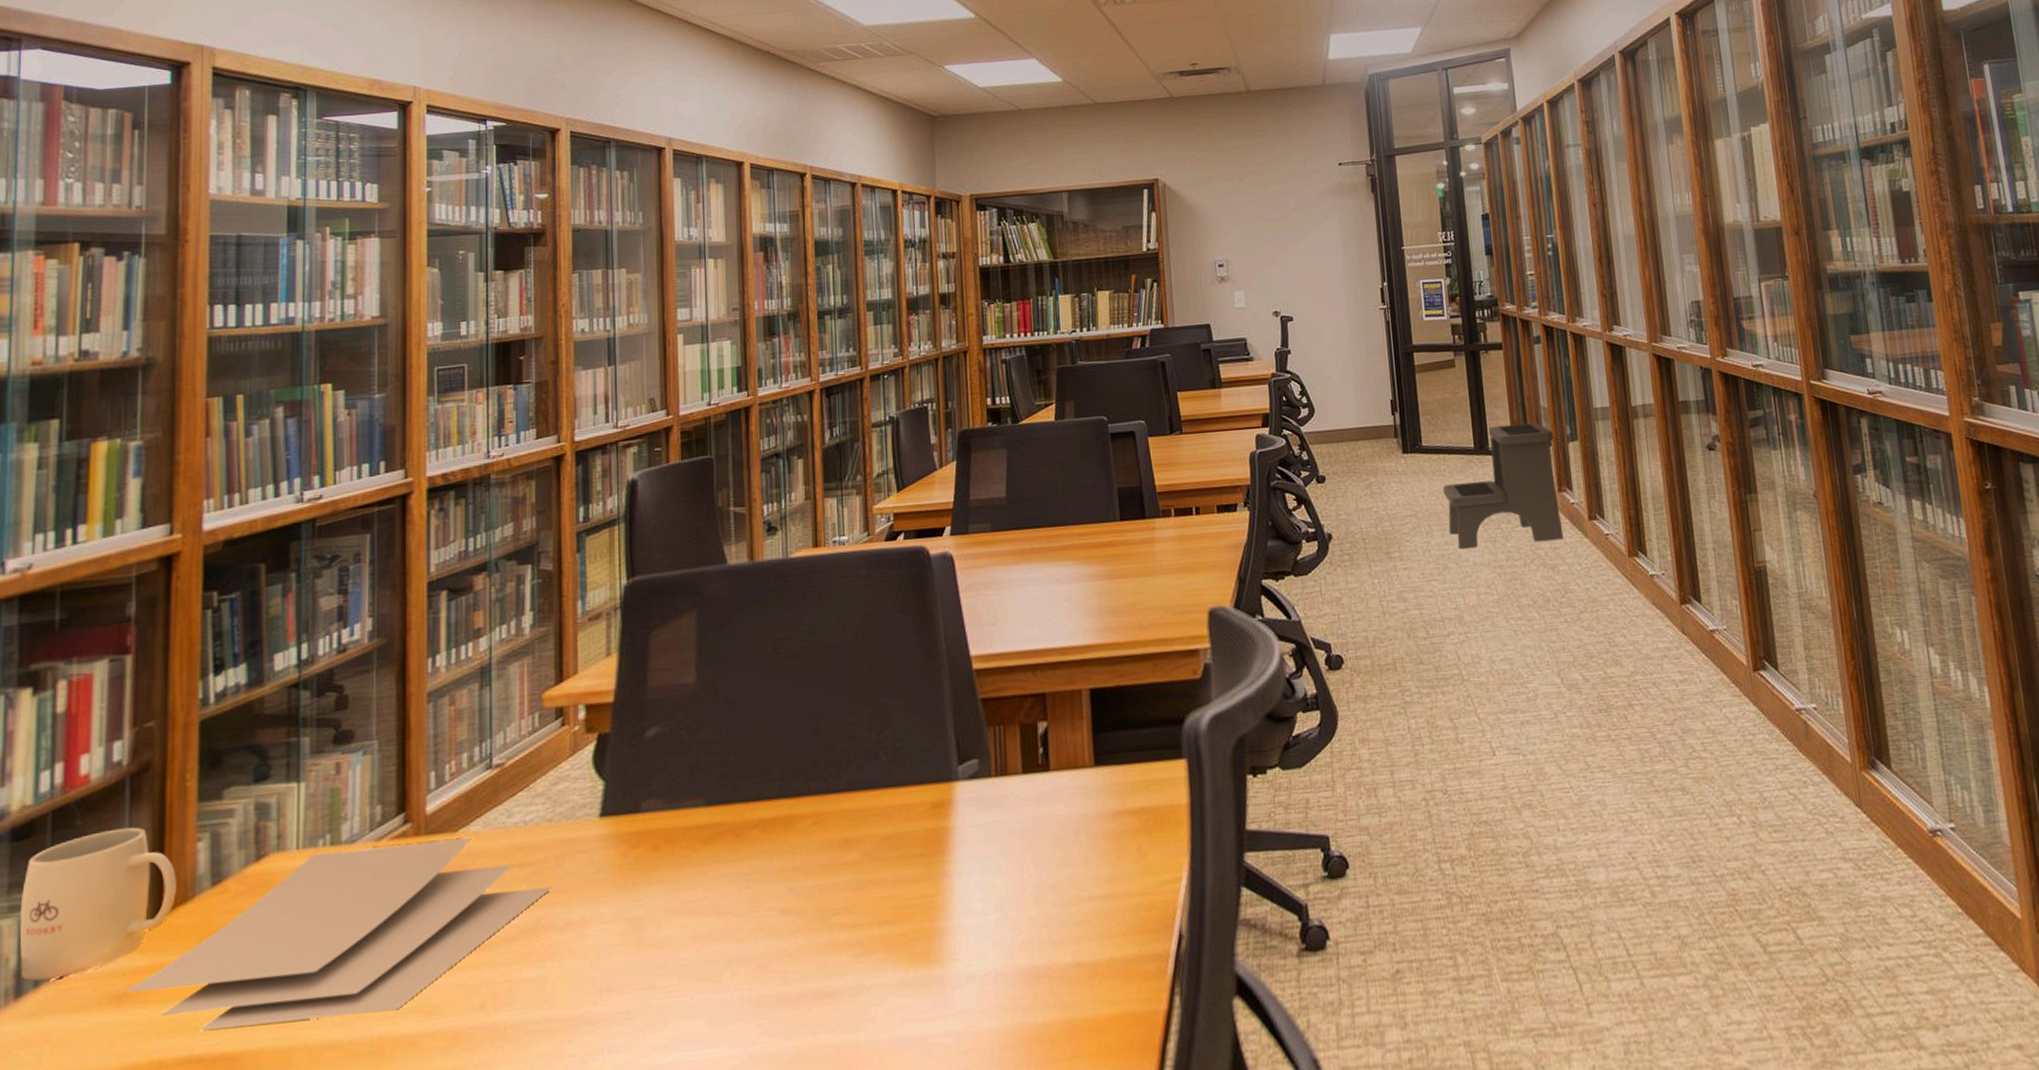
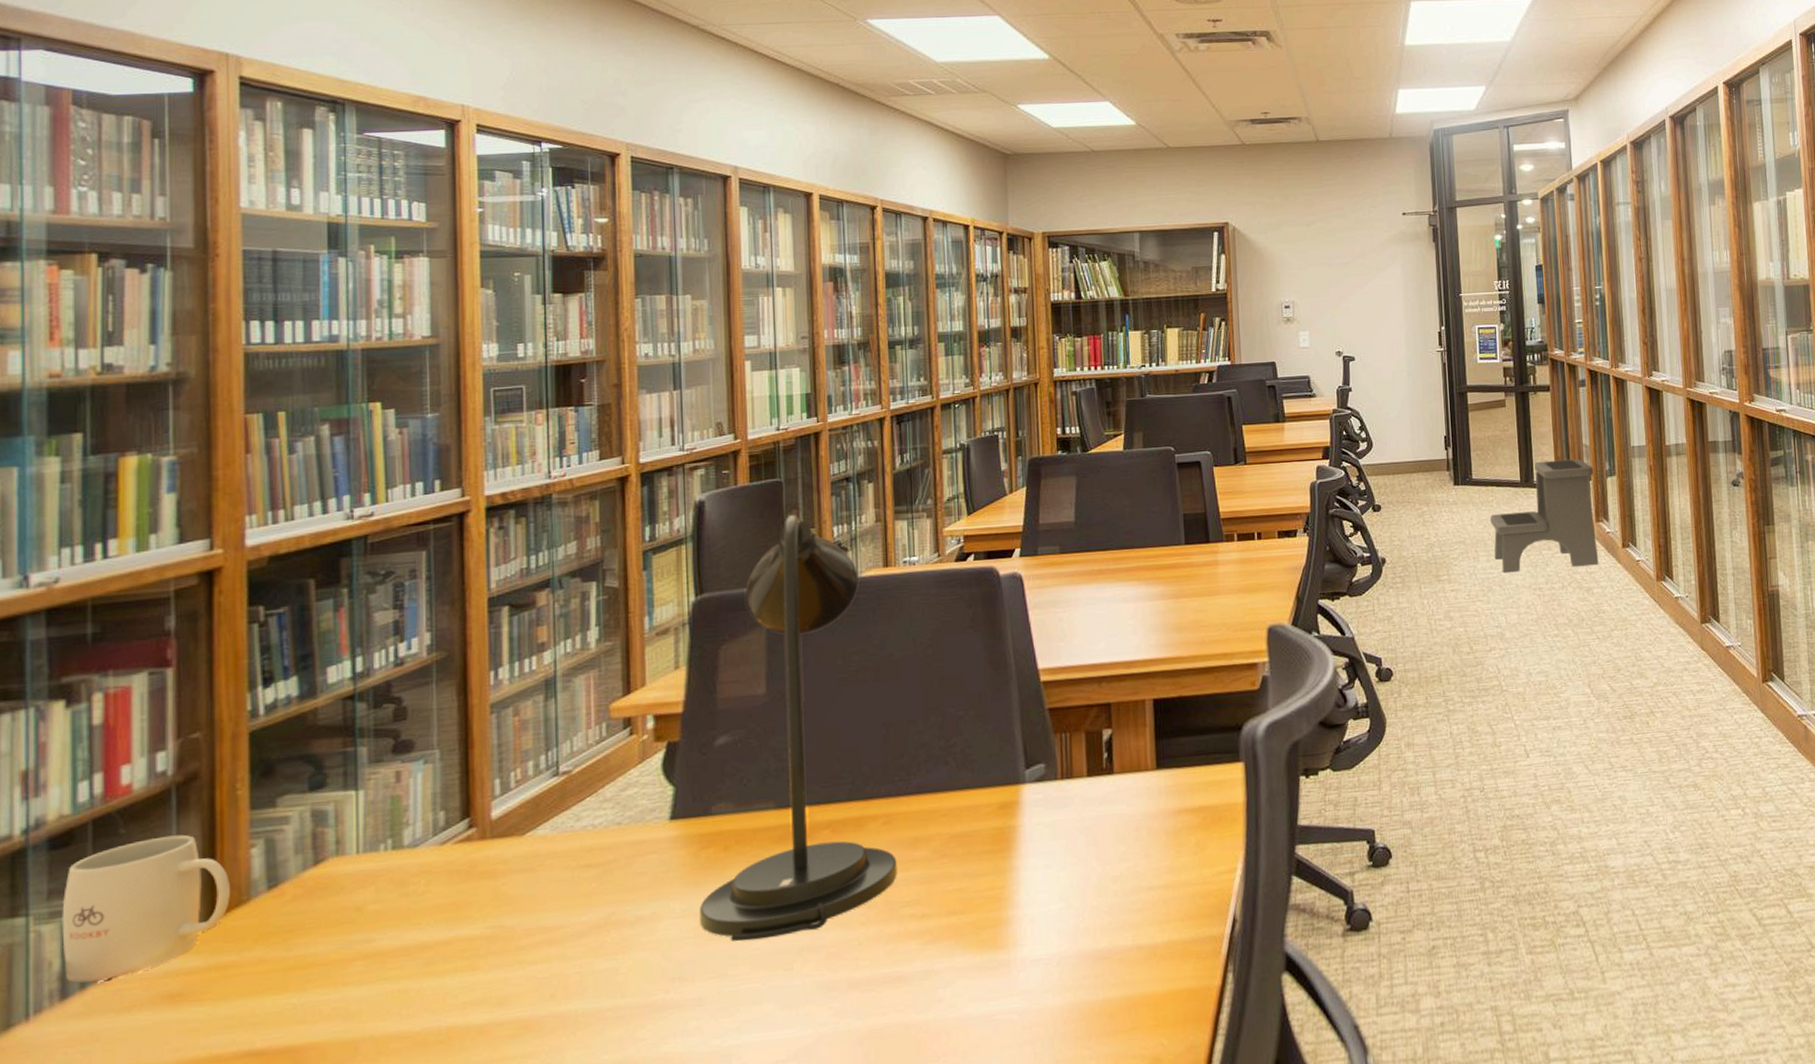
papers: present [123,838,551,1030] -> none [177,841,621,1026]
desk lamp: none [628,492,827,950] -> present [700,514,897,941]

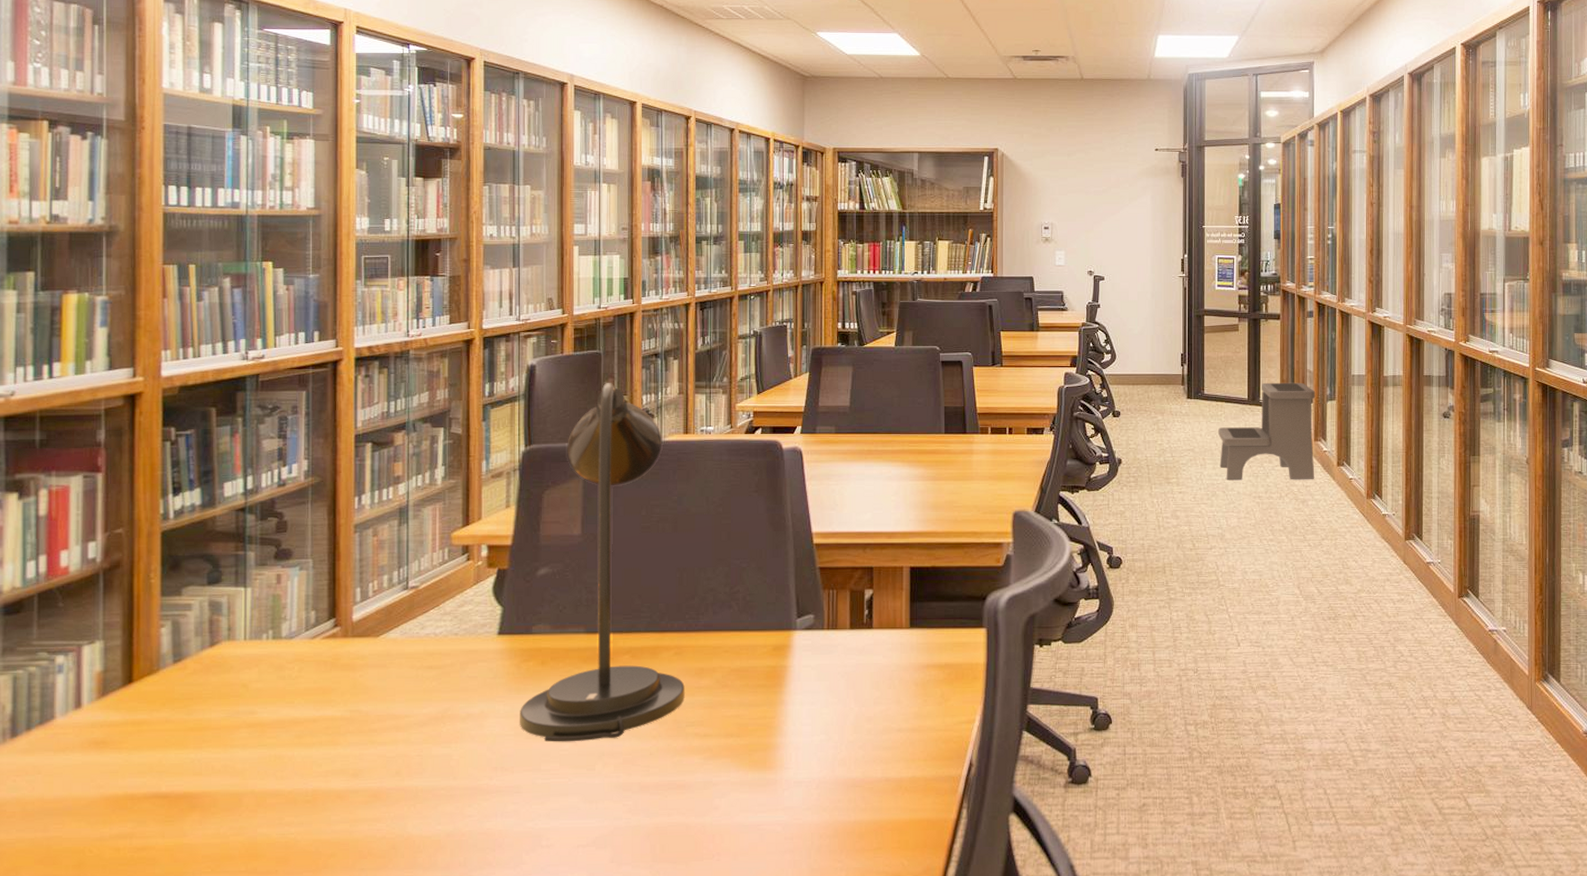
mug: present [62,834,231,983] -> none [13,612,145,726]

